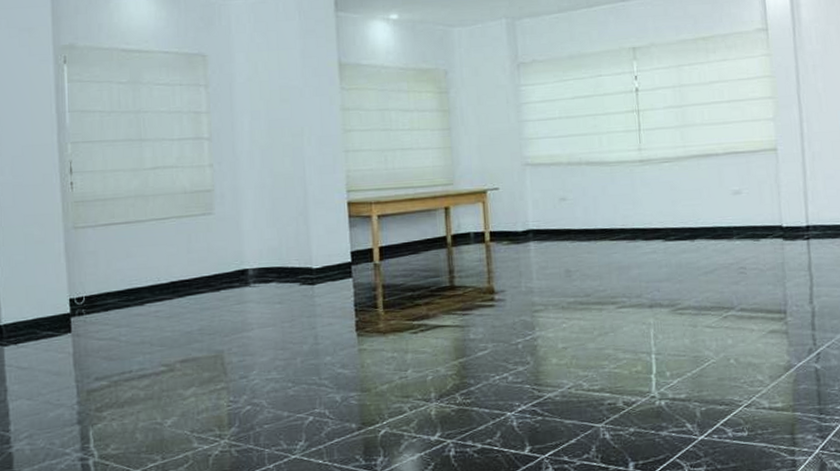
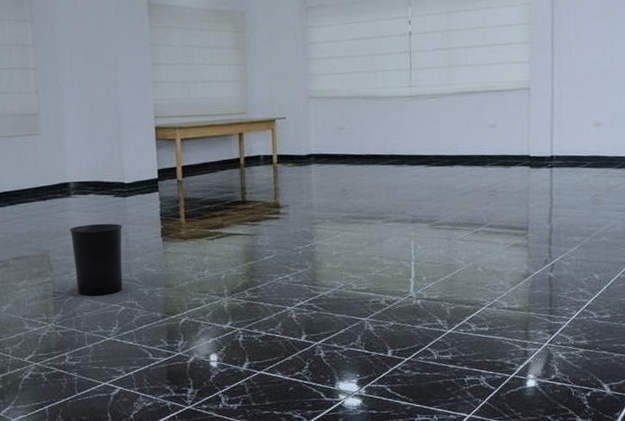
waste bin: none [247,316,311,405] -> present [69,223,123,296]

